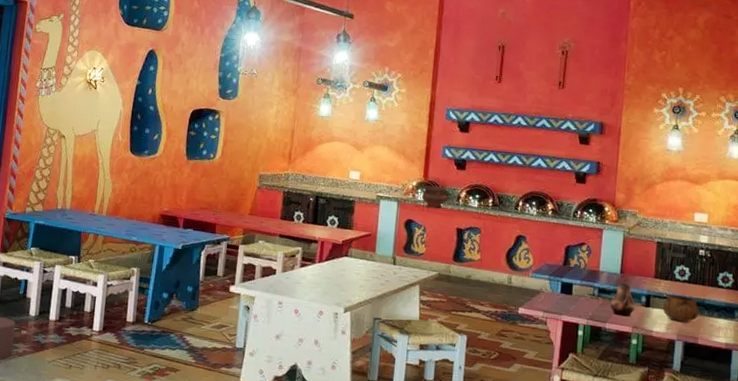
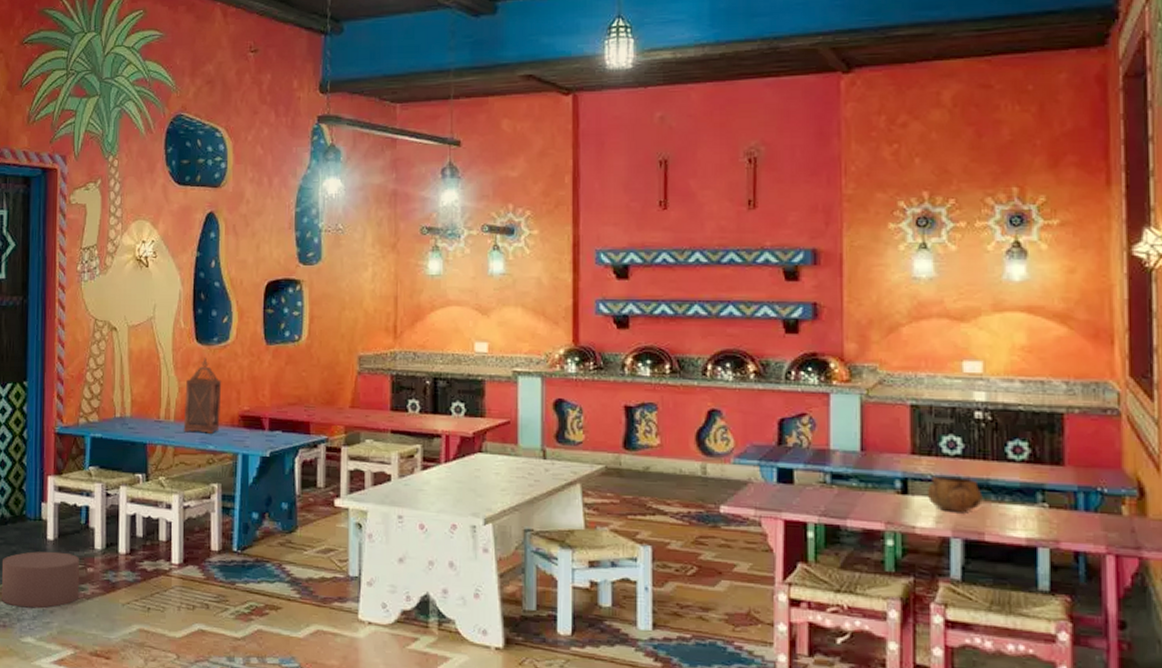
lantern: none [112,166,149,228] -> present [183,358,222,434]
ceramic pot: present [421,185,448,210] -> none [572,352,609,383]
teapot: present [610,278,636,317] -> none [850,457,887,509]

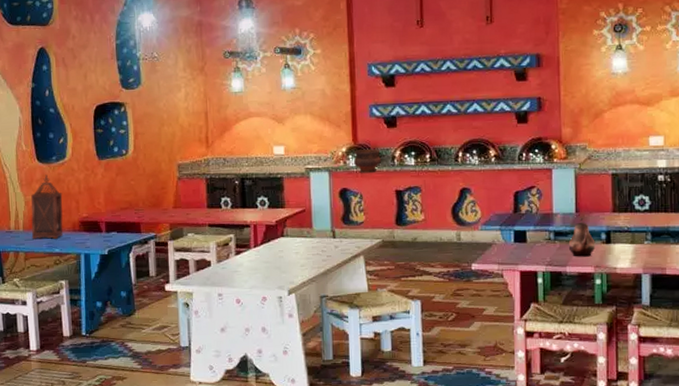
ceramic pot: none [572,352,609,383] -> present [353,148,382,174]
teapot: none [850,457,887,509] -> present [568,217,596,257]
decorative bowl: present [926,476,983,514] -> none [624,226,664,255]

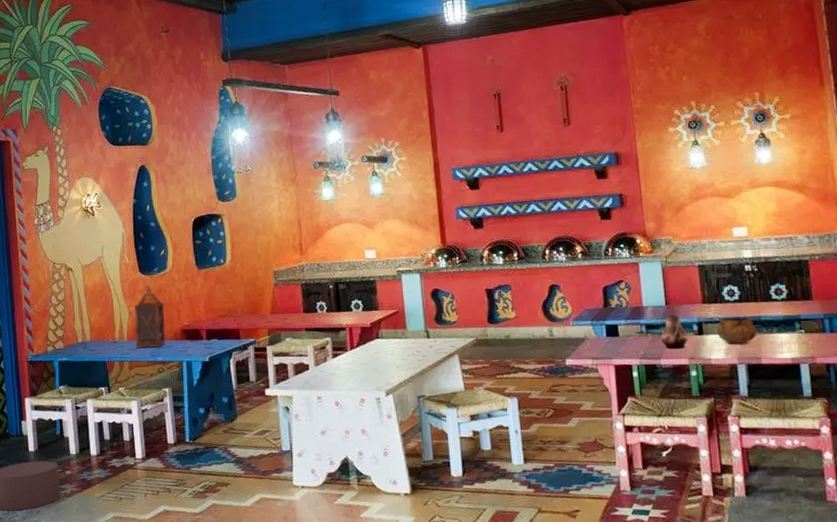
ceramic pot: present [353,148,382,174] -> none [443,249,471,274]
decorative bowl: none [624,226,664,255] -> present [716,316,757,345]

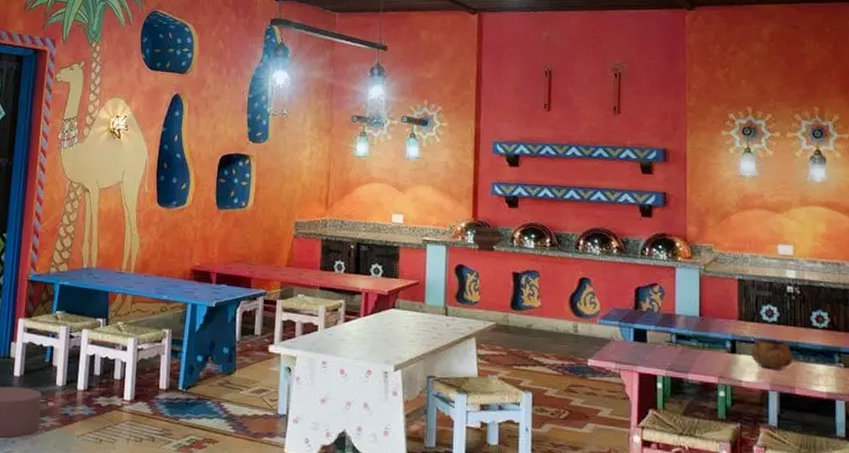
lantern: present [134,285,166,349] -> none [141,218,178,285]
ceramic pot: none [443,249,471,274] -> present [471,226,501,252]
teapot: present [660,309,689,349] -> none [691,322,720,366]

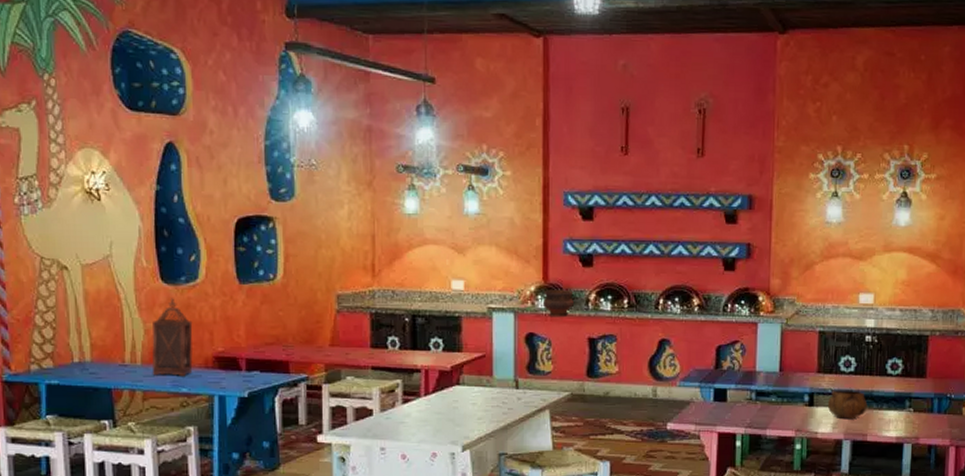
lantern: none [141,218,178,285] -> present [152,298,193,376]

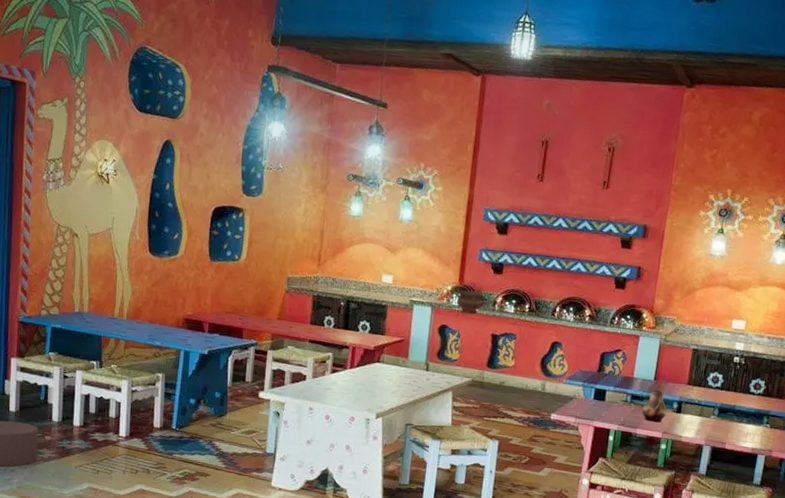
lantern: present [152,298,193,376] -> none [134,267,170,332]
teapot: none [770,377,798,420] -> present [642,385,667,423]
decorative bowl: present [827,390,868,420] -> none [693,401,729,429]

